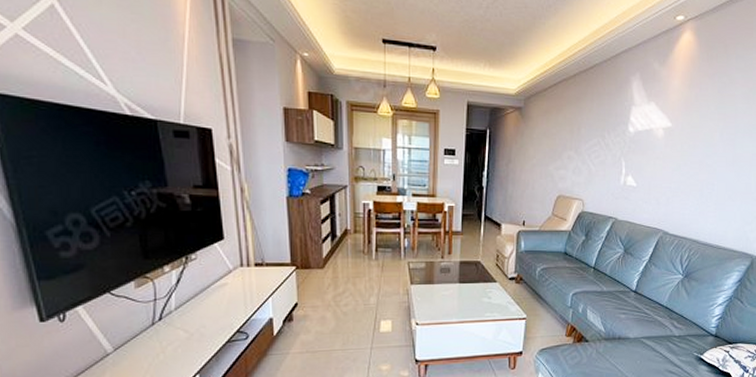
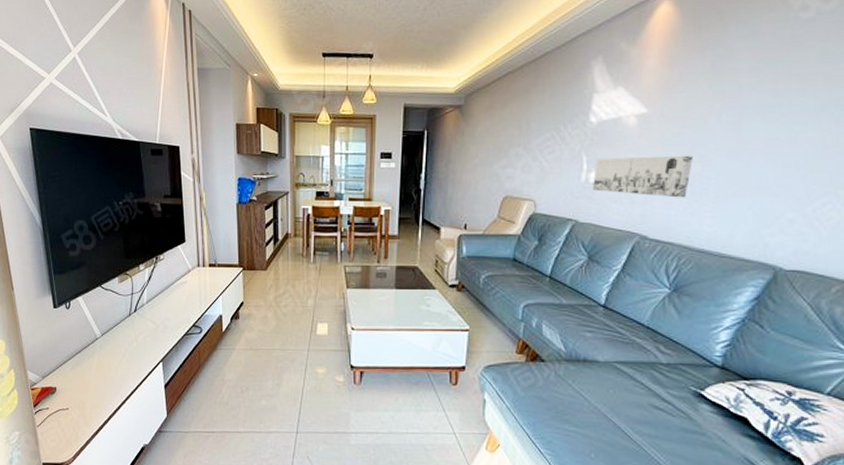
wall art: none [629,164,702,200] -> present [593,155,693,198]

